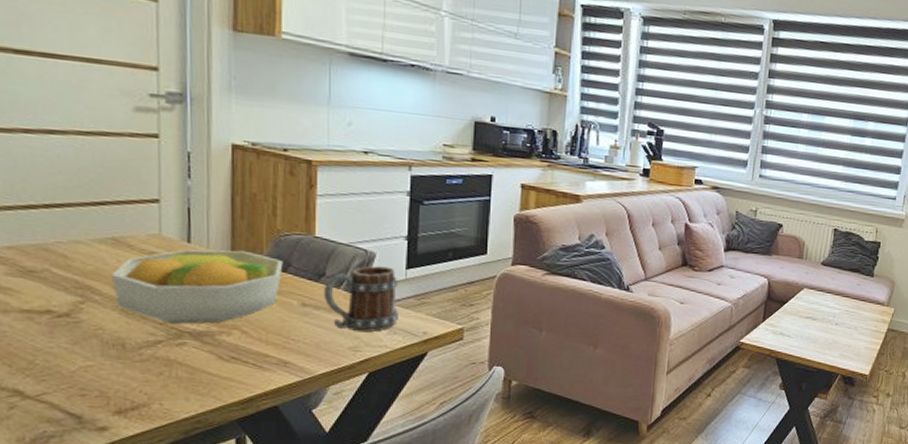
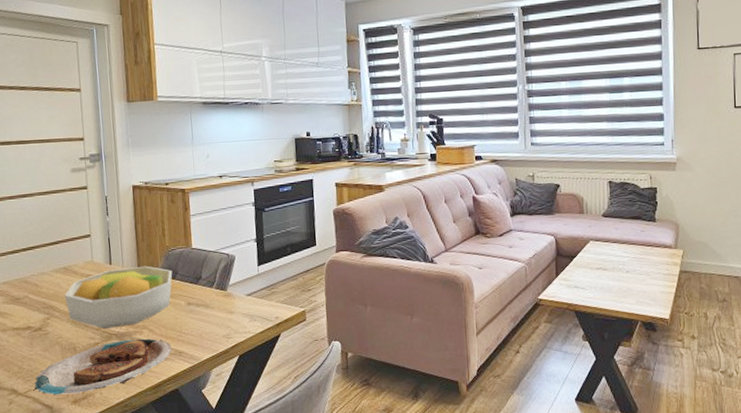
plate: none [51,340,275,403] -> present [33,338,173,396]
mug: present [324,266,398,333] -> none [202,266,256,322]

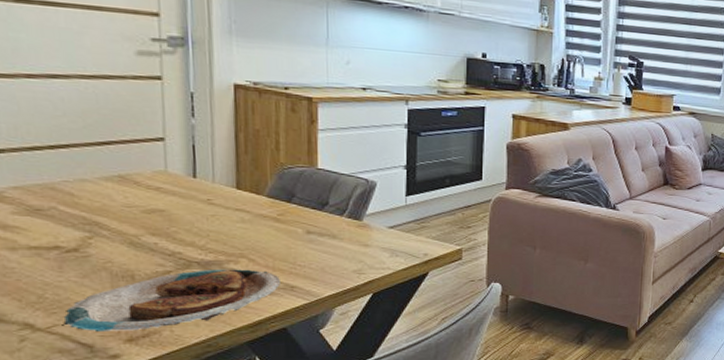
fruit bowl: present [64,266,173,329] -> none [117,183,288,255]

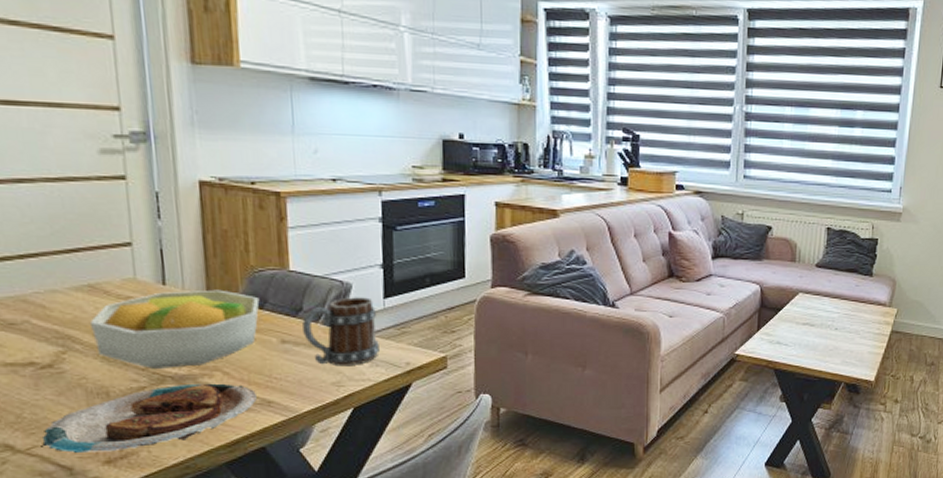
fruit bowl: none [117,183,288,255] -> present [89,289,260,368]
mug: none [328,194,400,256] -> present [302,297,379,367]

